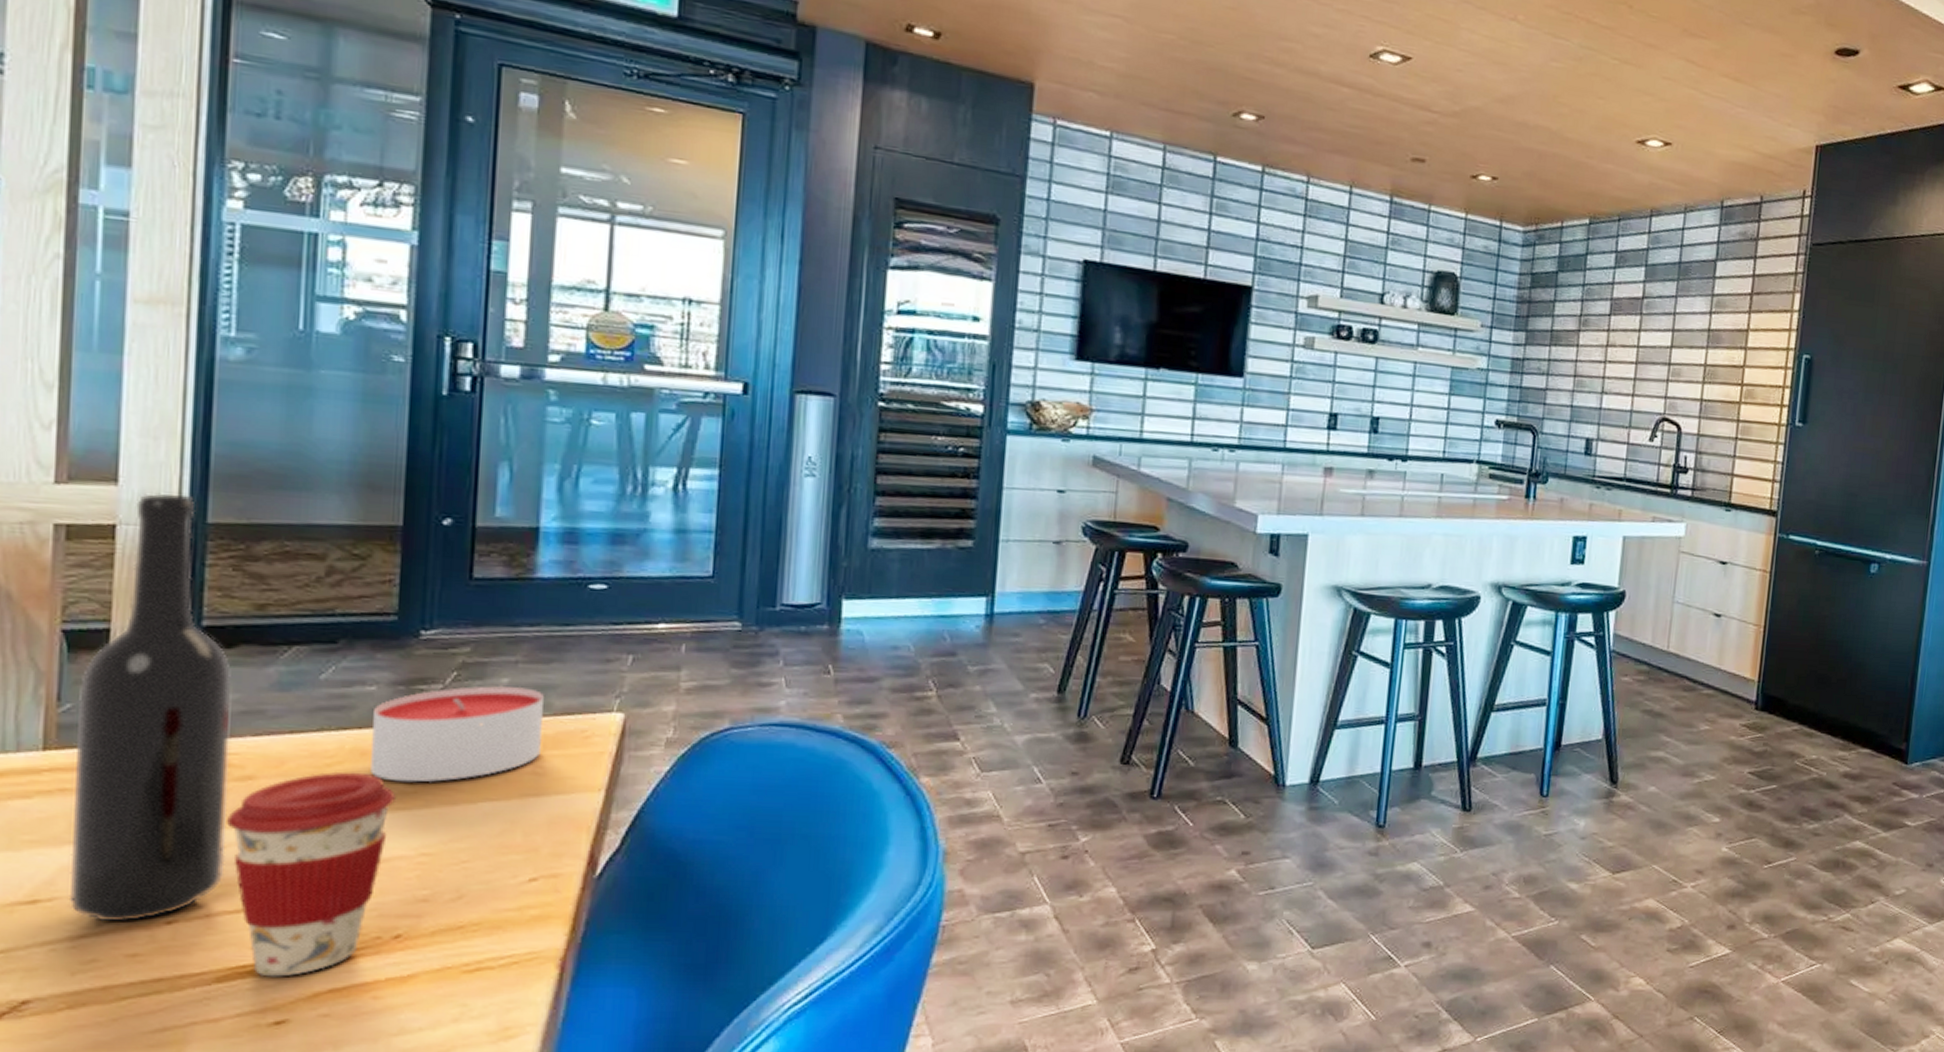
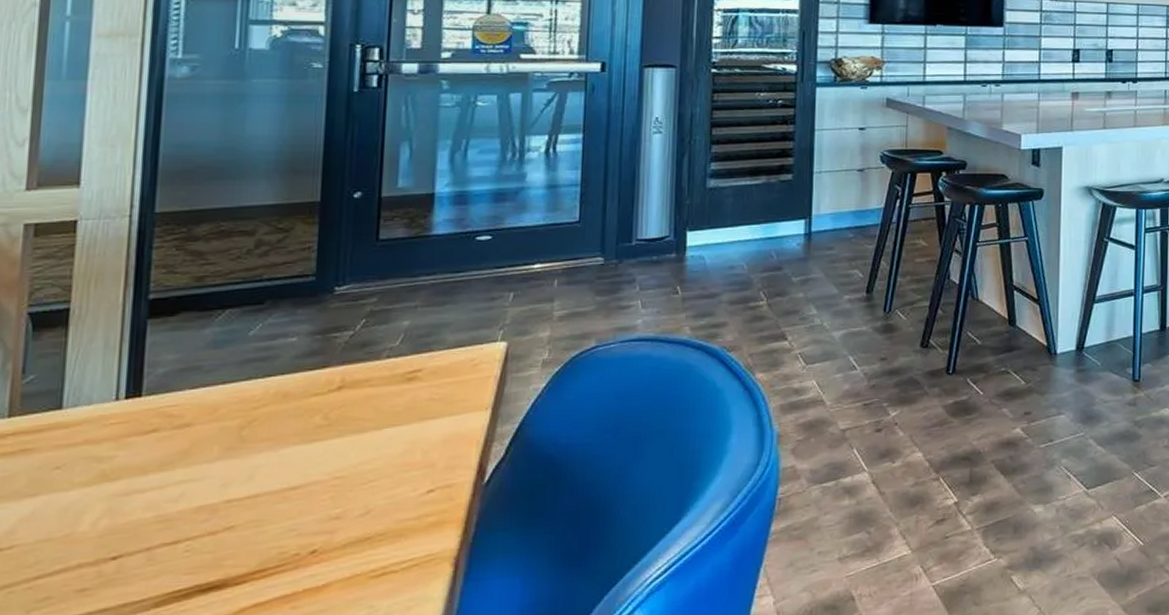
bottle: present [68,493,233,923] -> none [26,190,174,563]
coffee cup: present [227,771,397,977] -> none [167,412,314,599]
candle: present [370,685,544,783] -> none [291,327,439,417]

